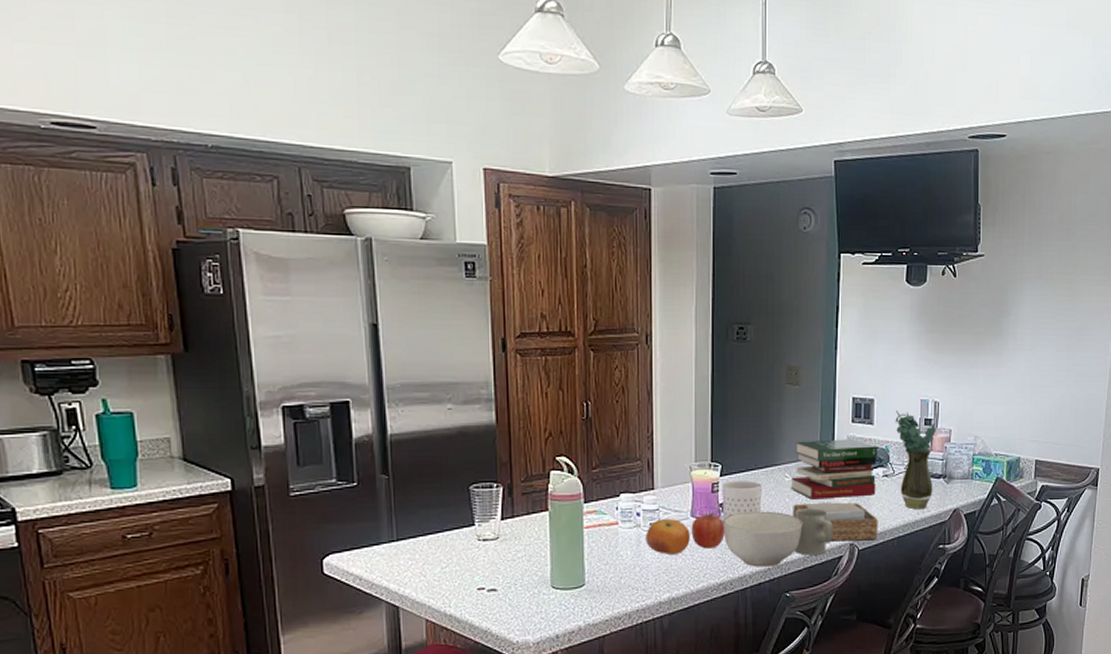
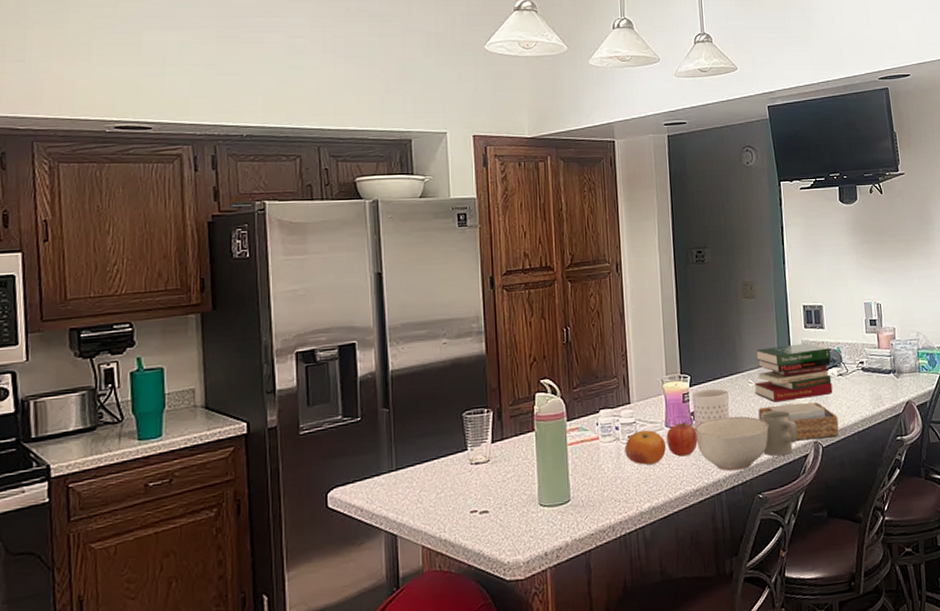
vase: present [895,410,936,509] -> none [843,314,886,404]

